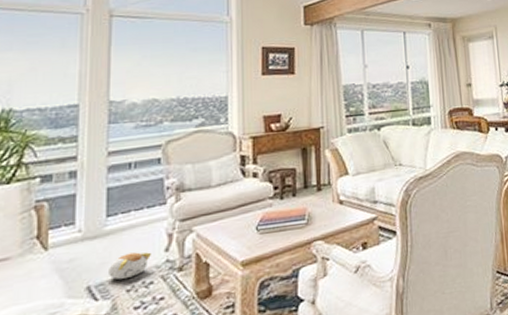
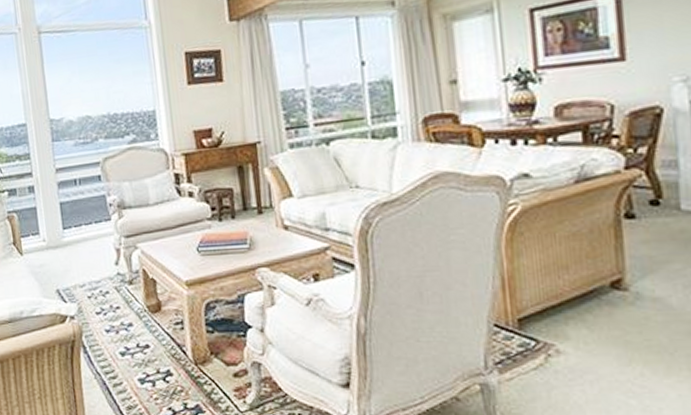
plush toy: present [107,252,152,280] -> none [70,263,105,287]

